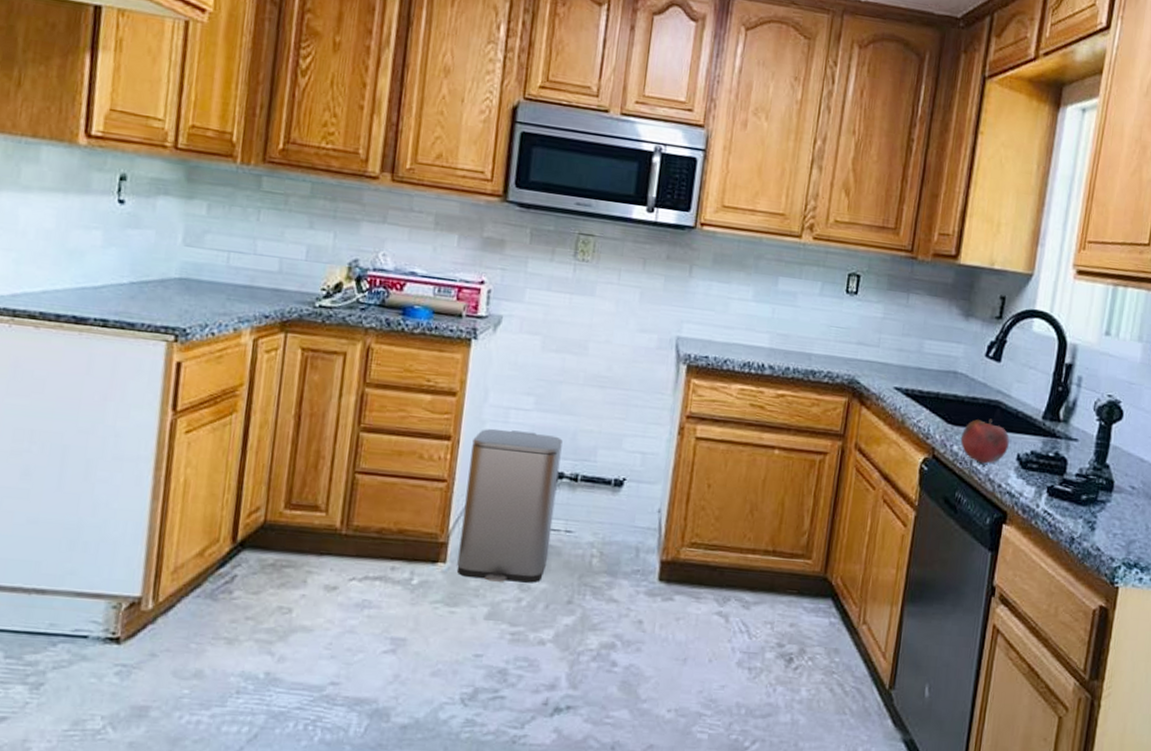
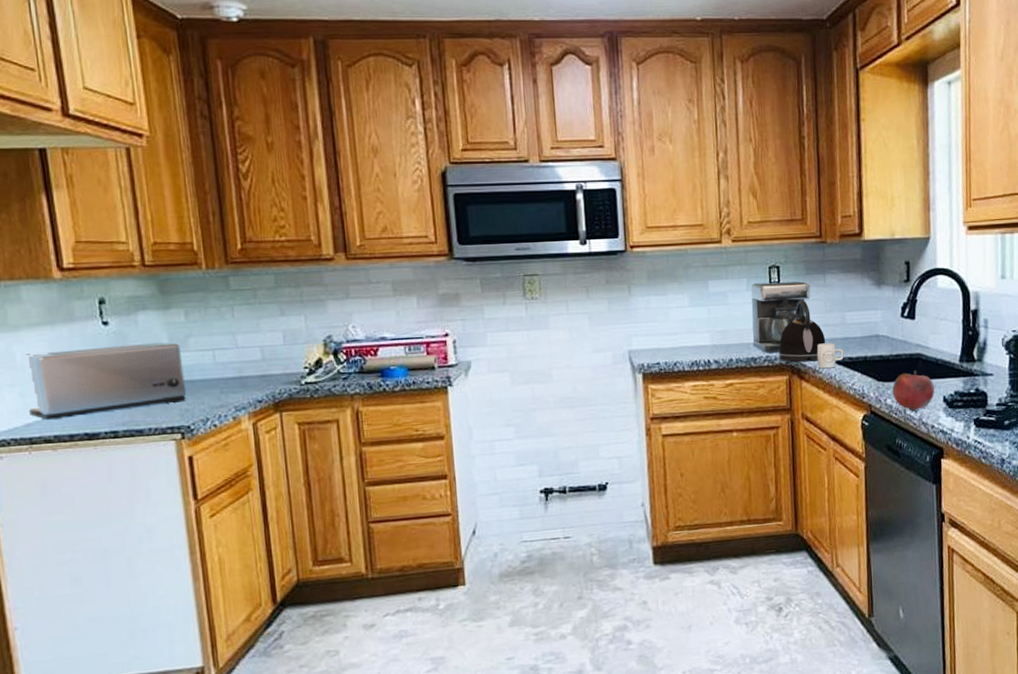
toaster: none [18,219,195,301] -> present [26,342,187,420]
pedal bin: present [456,428,563,583] -> none [467,457,554,594]
coffee maker: none [815,288,890,371] -> present [751,281,811,354]
kettle: none [841,316,897,388] -> present [778,299,826,362]
mug: none [882,369,915,399] -> present [816,343,844,369]

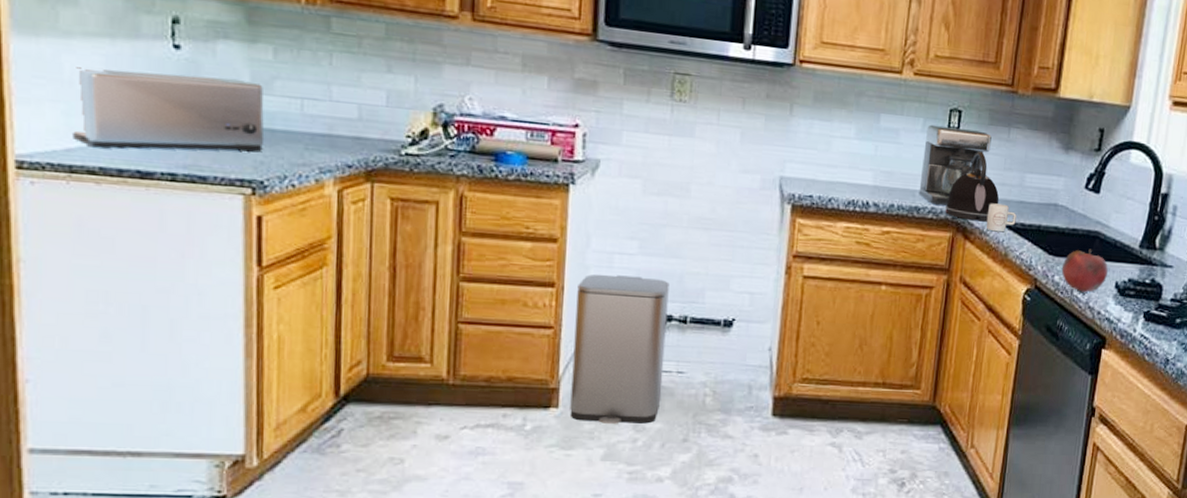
pedal bin: none [467,457,554,594] -> present [570,274,669,425]

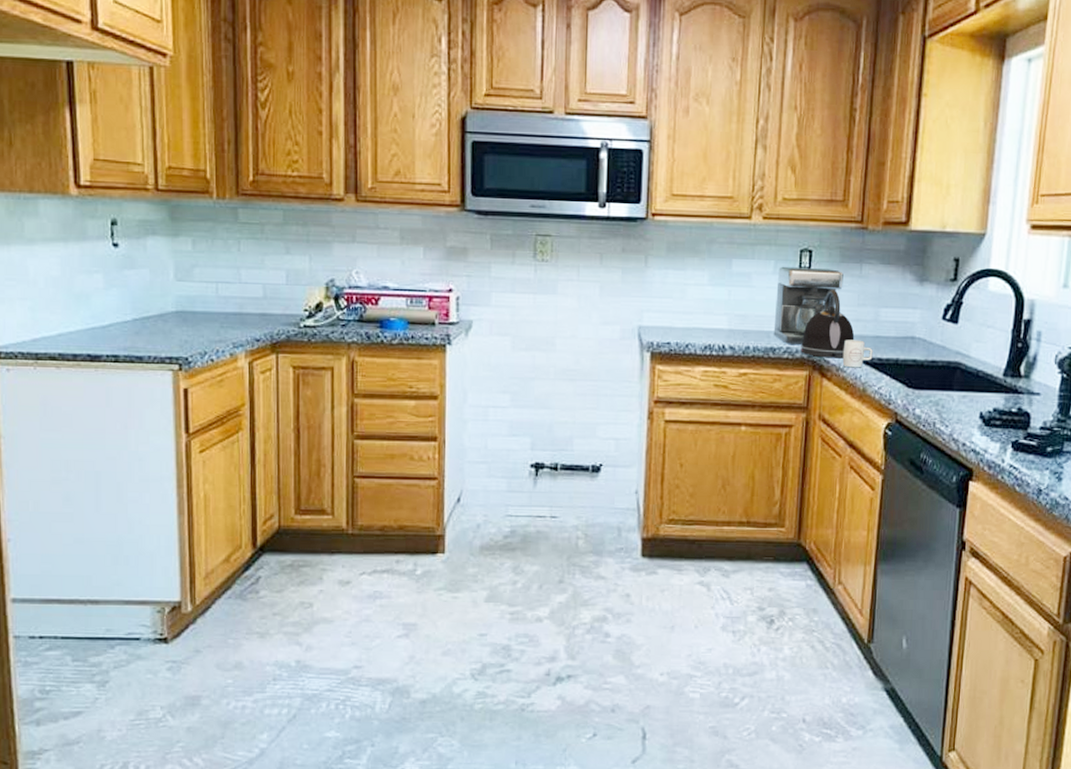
toaster: present [71,67,265,152] -> none [36,268,188,337]
pedal bin: present [570,274,669,425] -> none [455,427,540,568]
fruit: present [1061,249,1108,293] -> none [922,380,971,424]

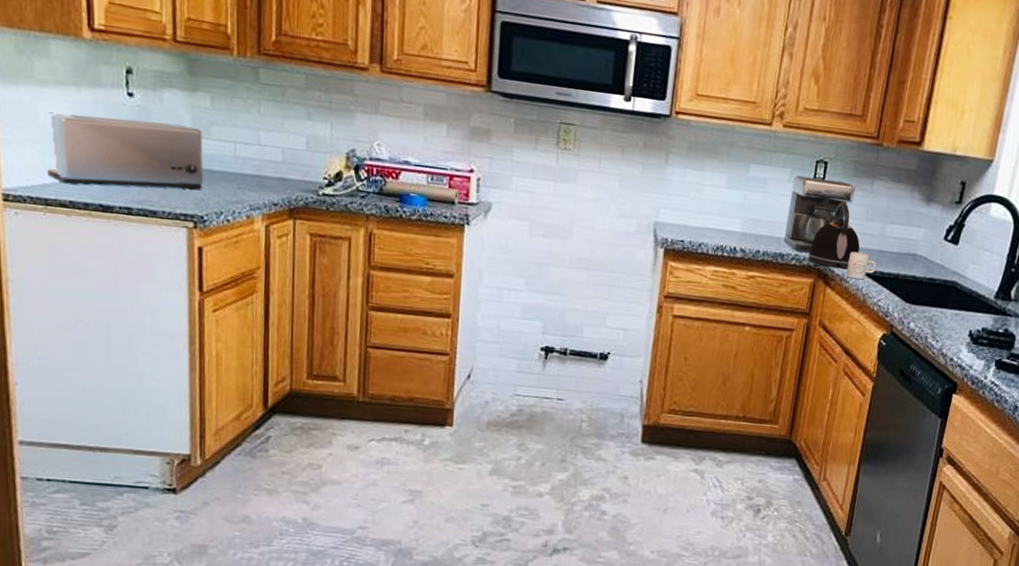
toaster: none [36,268,188,337] -> present [46,112,204,190]

